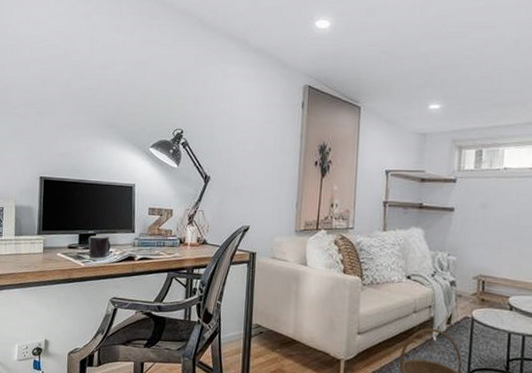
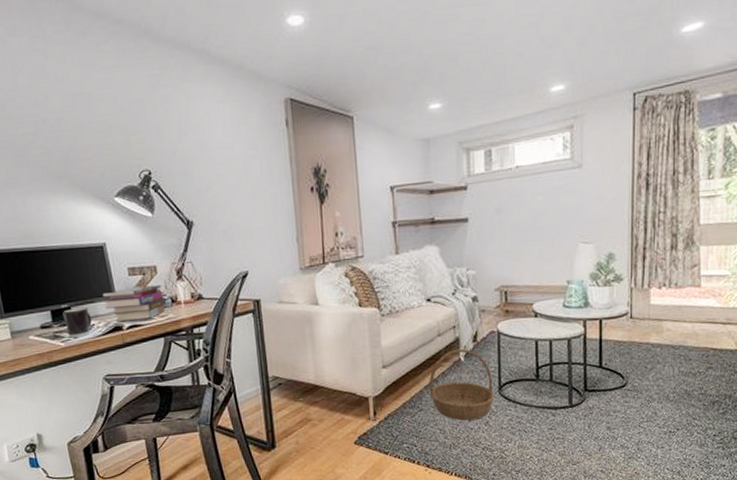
books: none [123,224,175,254] -> present [102,284,166,323]

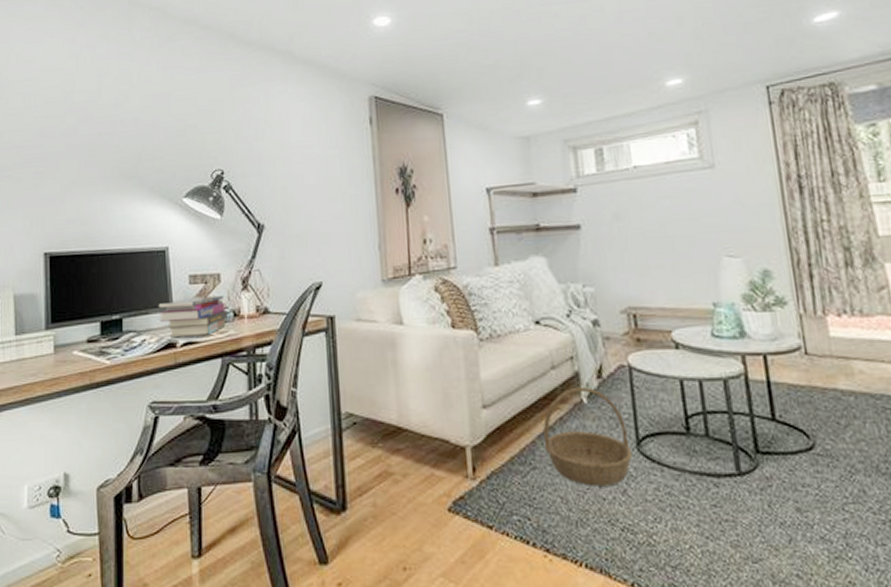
mug: present [62,308,92,338] -> none [113,320,143,355]

